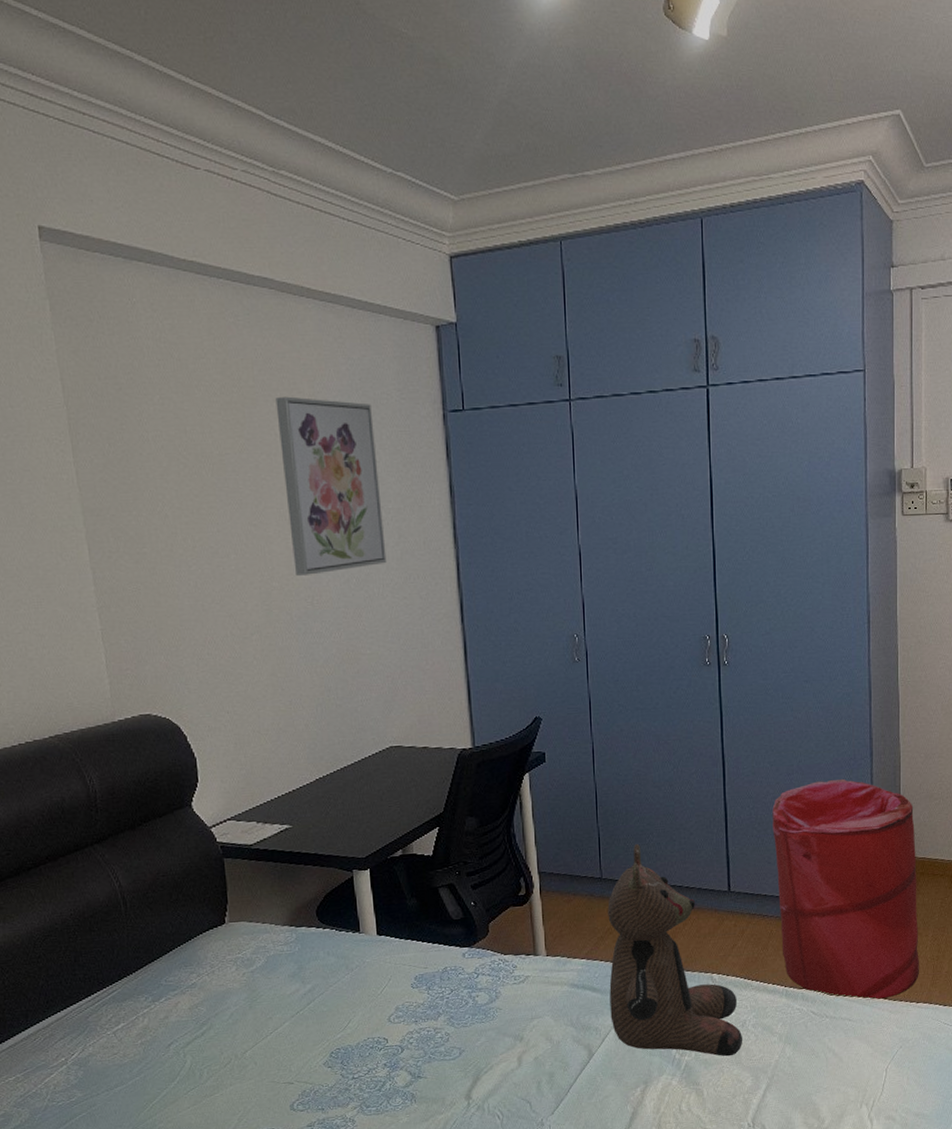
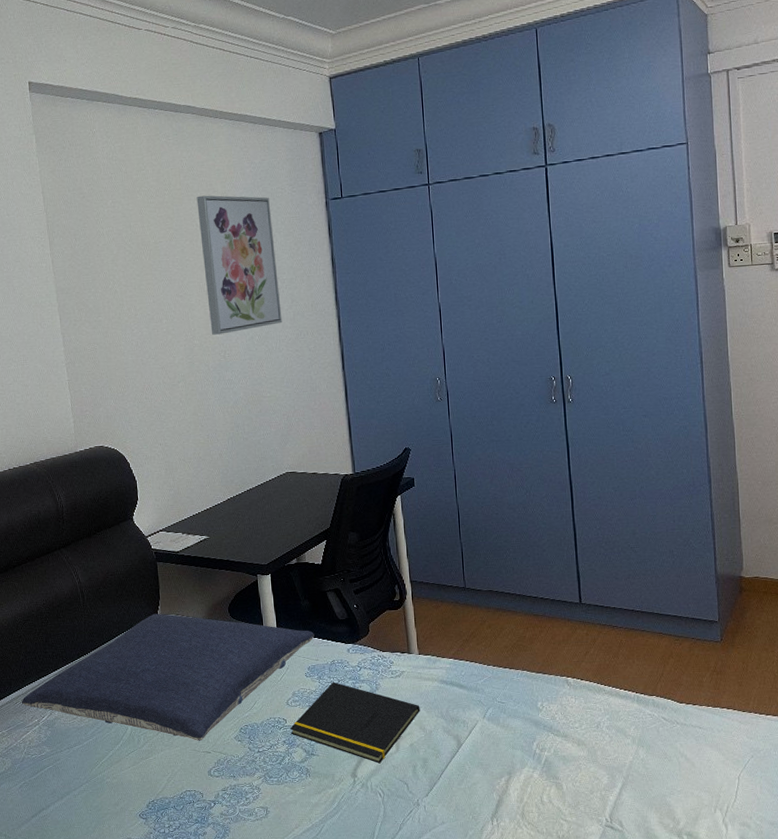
pillow: none [41,920,423,1071] -> present [21,613,315,741]
notepad: none [392,992,547,1082] -> present [290,682,420,764]
teddy bear: present [608,843,743,1057] -> none [471,558,599,755]
laundry hamper: present [772,779,919,1000] -> none [618,504,767,710]

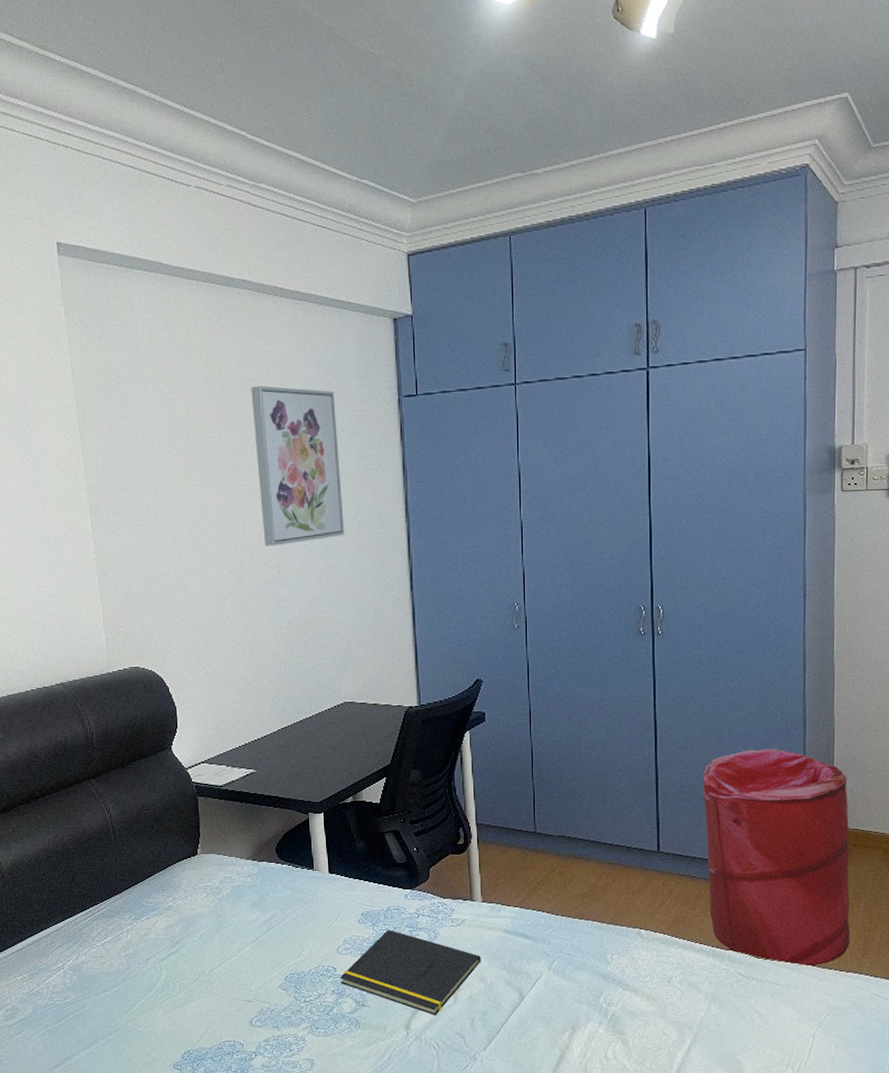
pillow: present [21,613,315,741] -> none [44,852,370,989]
laundry hamper: none [618,504,767,710] -> present [703,749,850,966]

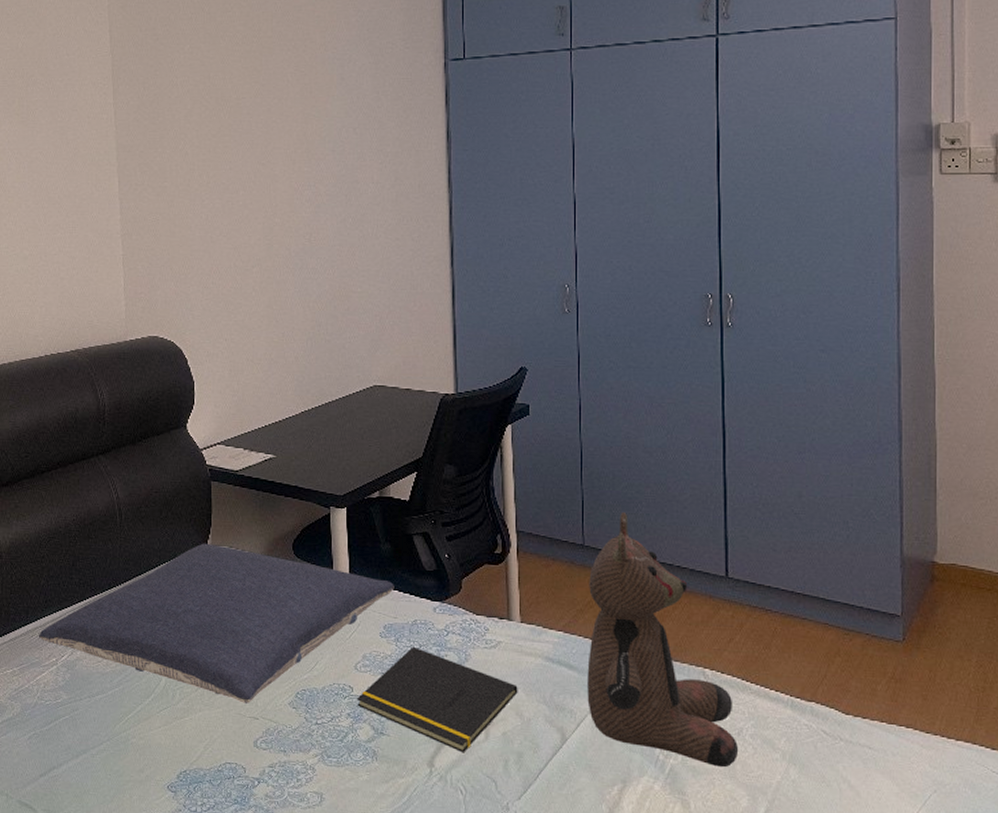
pillow: none [44,852,370,989] -> present [38,543,394,704]
wall art: present [251,385,345,546] -> none [290,46,382,213]
teddy bear: none [541,801,669,1010] -> present [587,511,739,768]
laundry hamper: present [703,749,850,966] -> none [779,464,959,729]

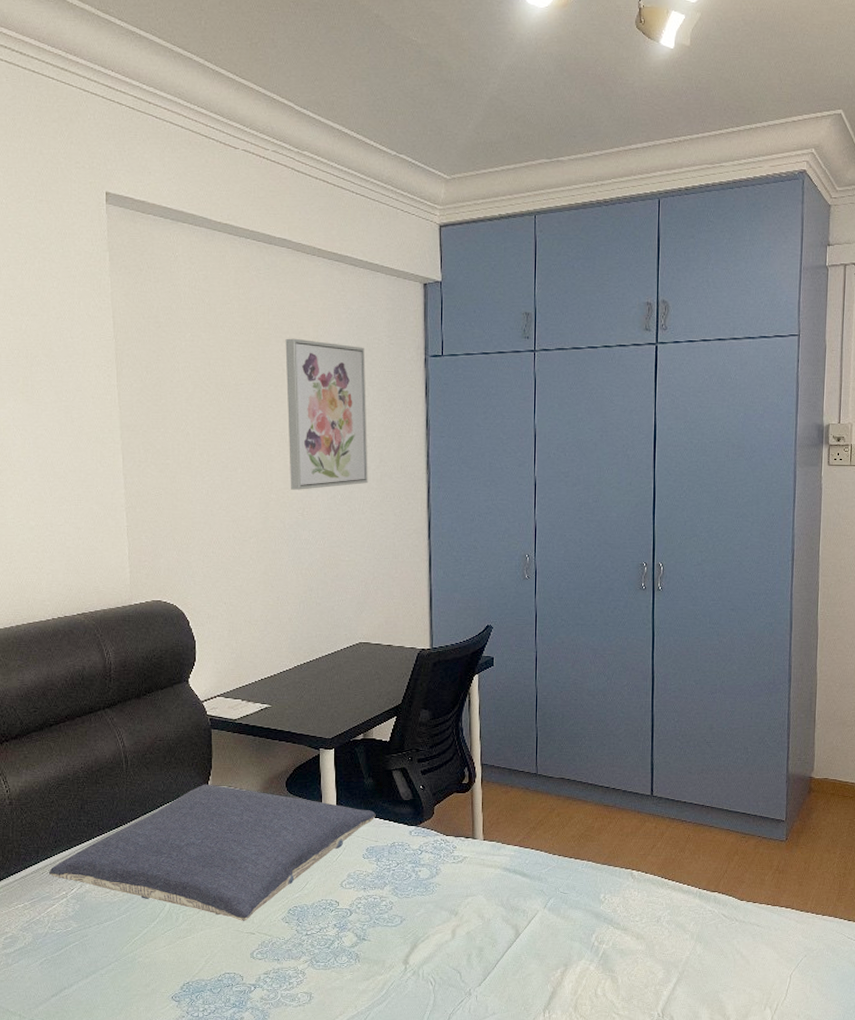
wall art: none [290,46,382,213] -> present [285,338,368,490]
notepad: present [357,646,518,753] -> none [342,864,480,951]
teddy bear: present [587,511,739,768] -> none [537,745,658,949]

